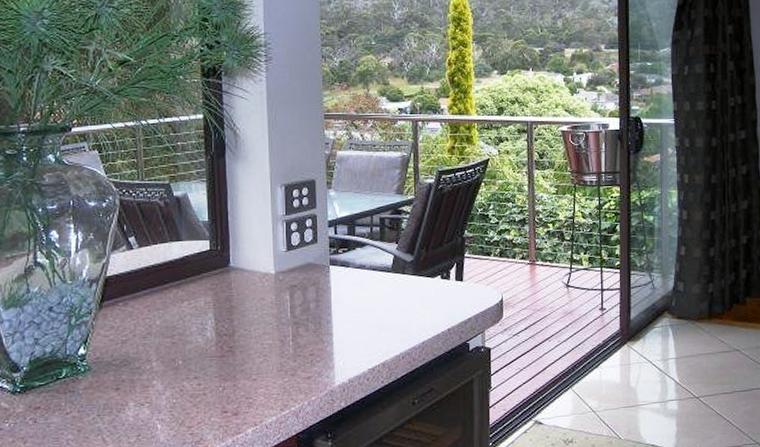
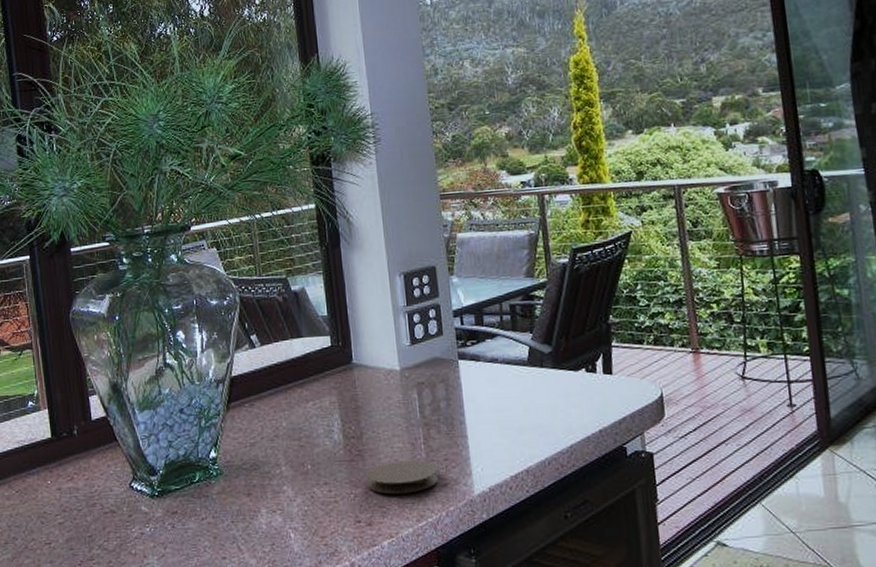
coaster: none [236,355,304,387] -> present [366,460,439,494]

